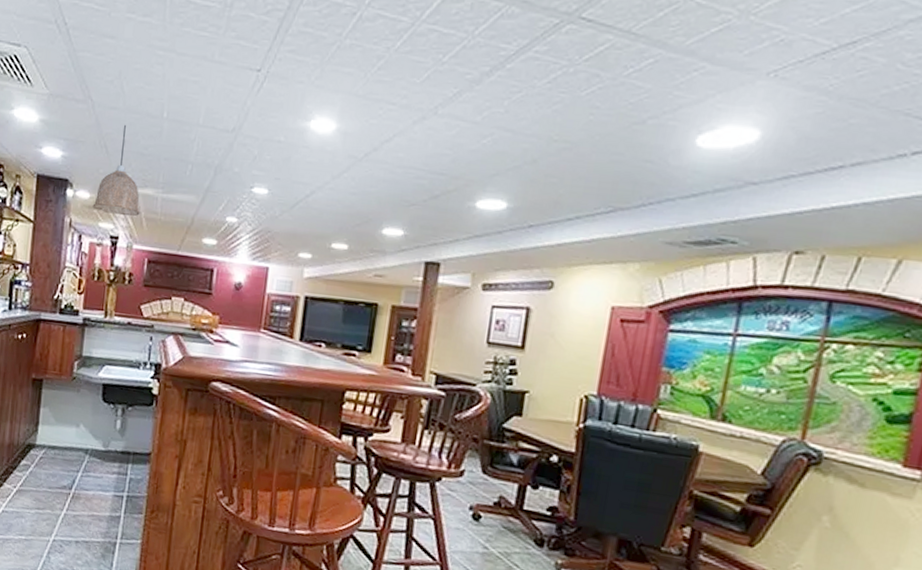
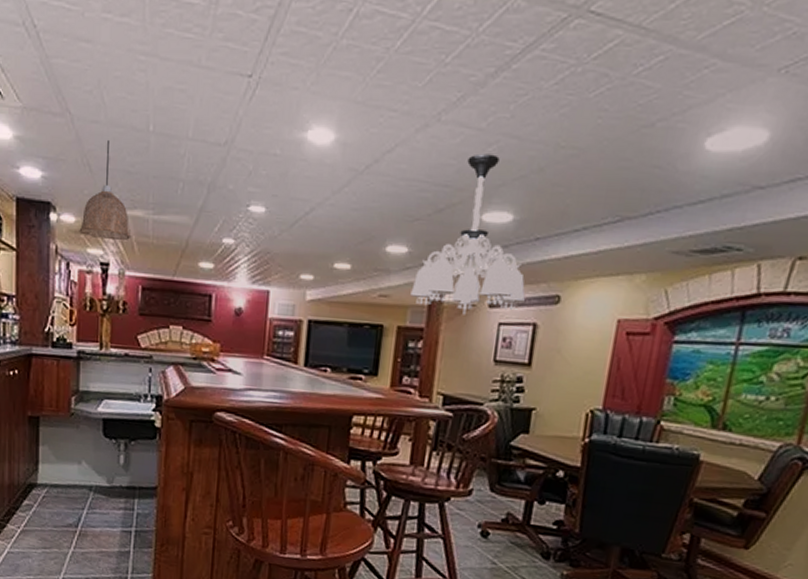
chandelier: none [405,145,519,297] -> present [410,153,526,315]

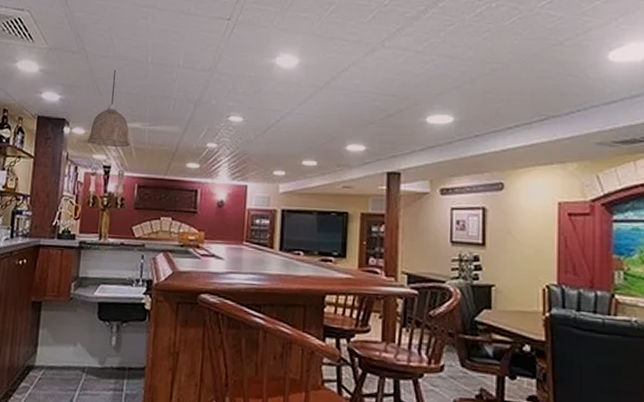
chandelier: present [410,153,526,315] -> none [370,70,473,202]

